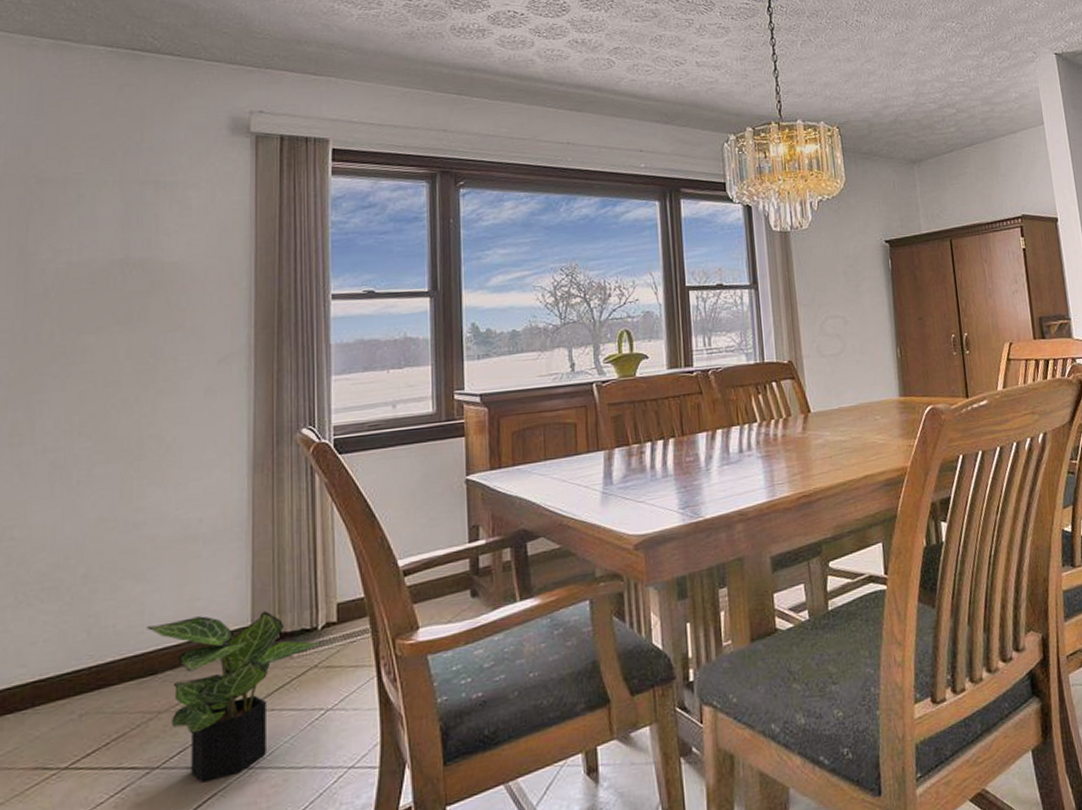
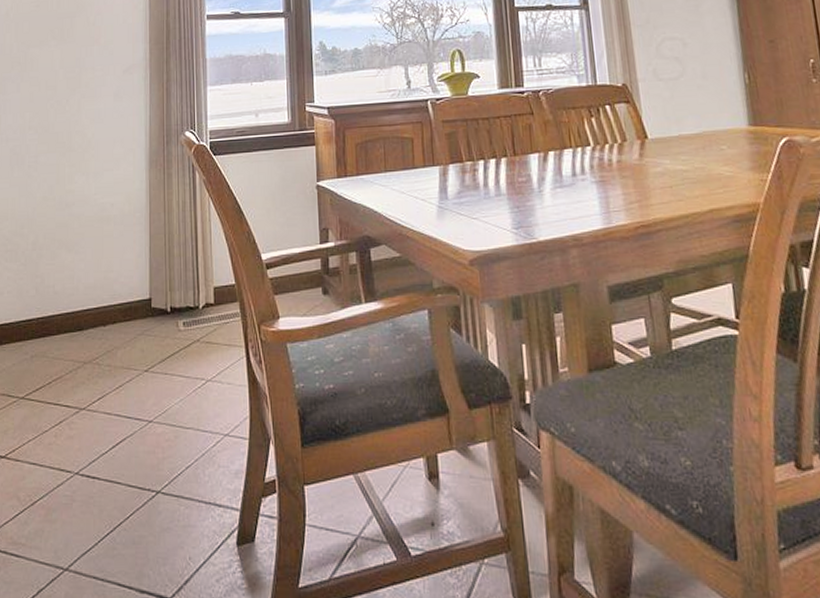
potted plant: present [146,611,322,783] -> none [75,286,203,428]

